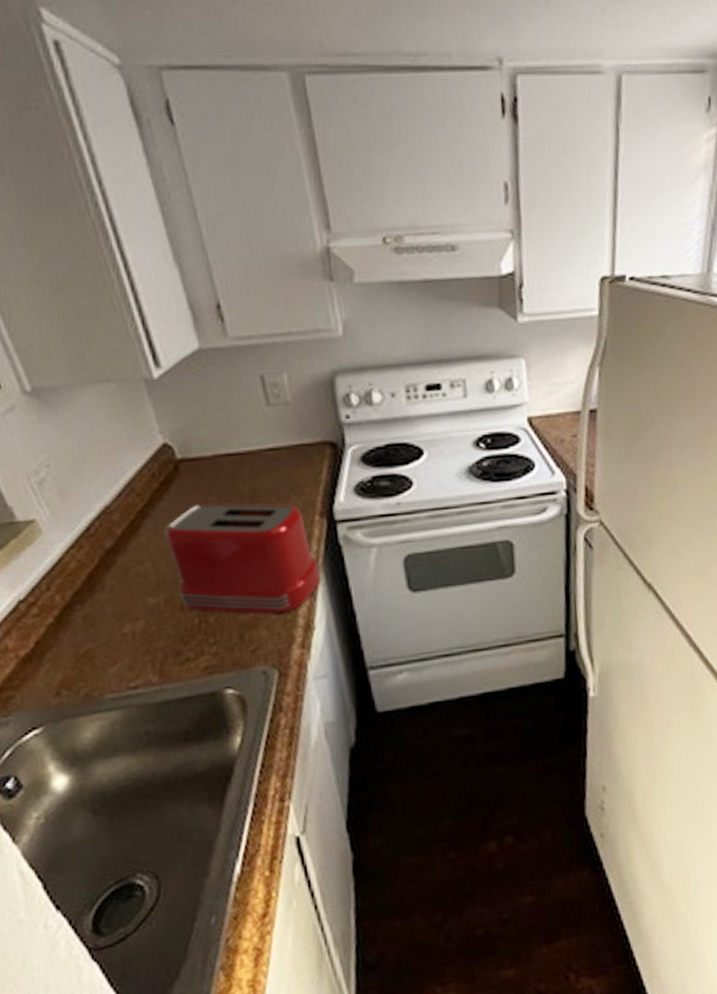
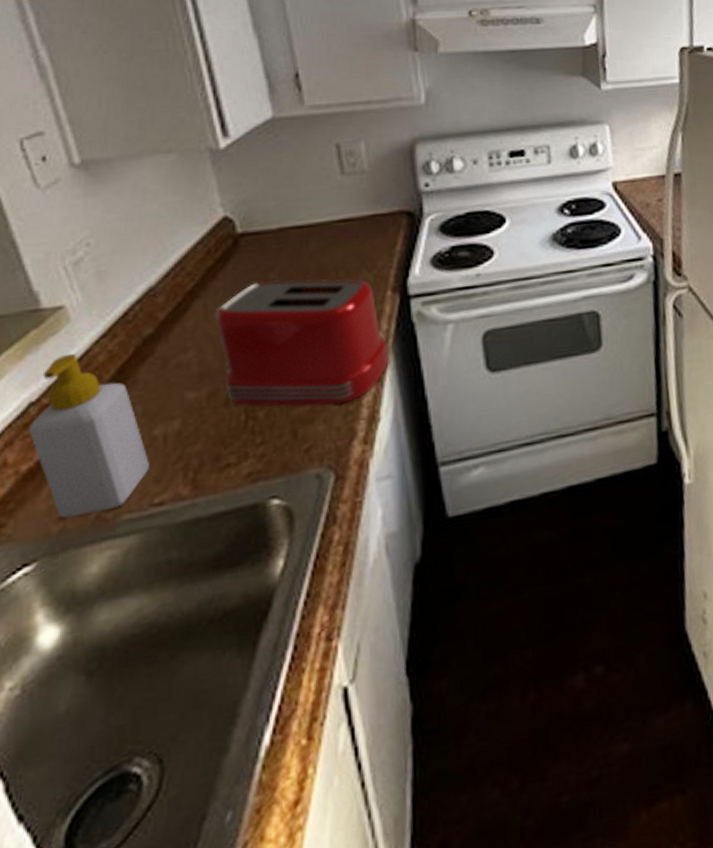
soap bottle: none [21,560,123,694] -> present [28,353,149,518]

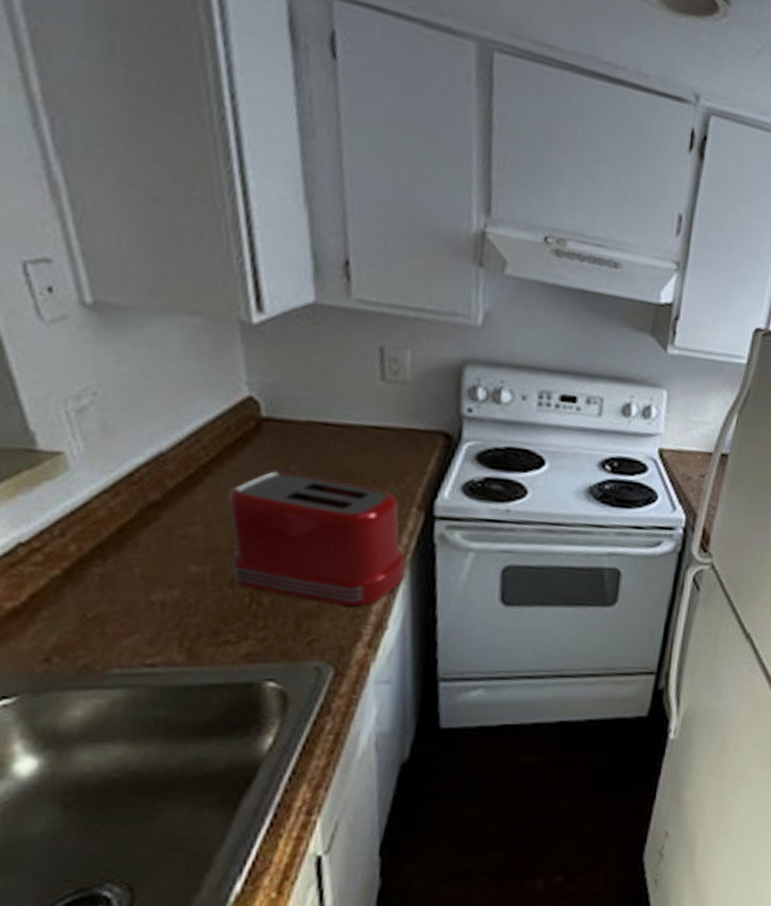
soap bottle: present [28,353,149,518] -> none [15,501,144,662]

